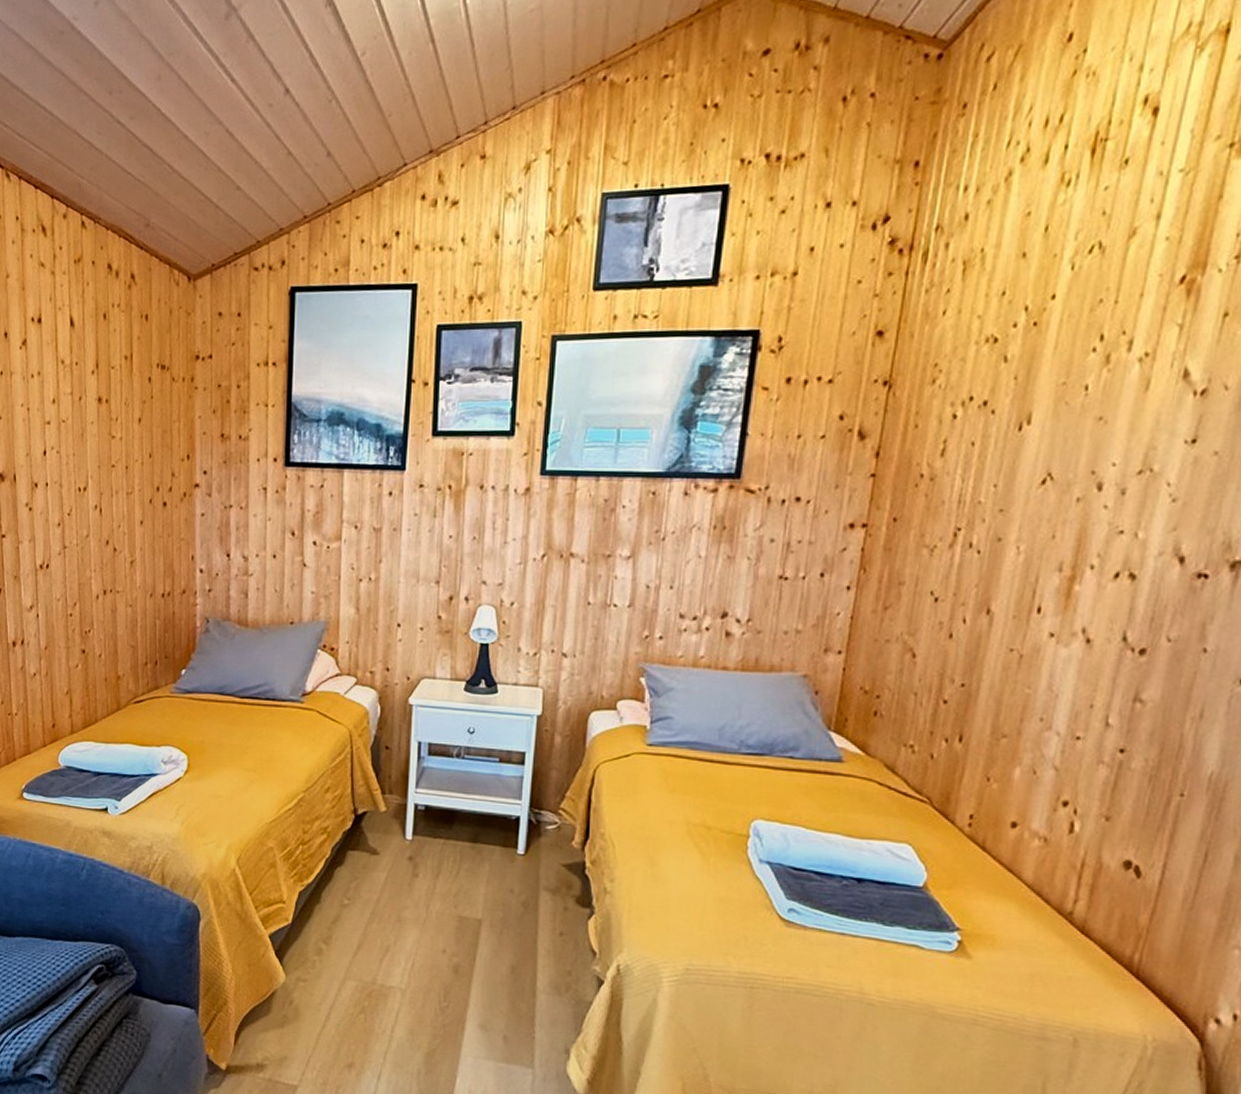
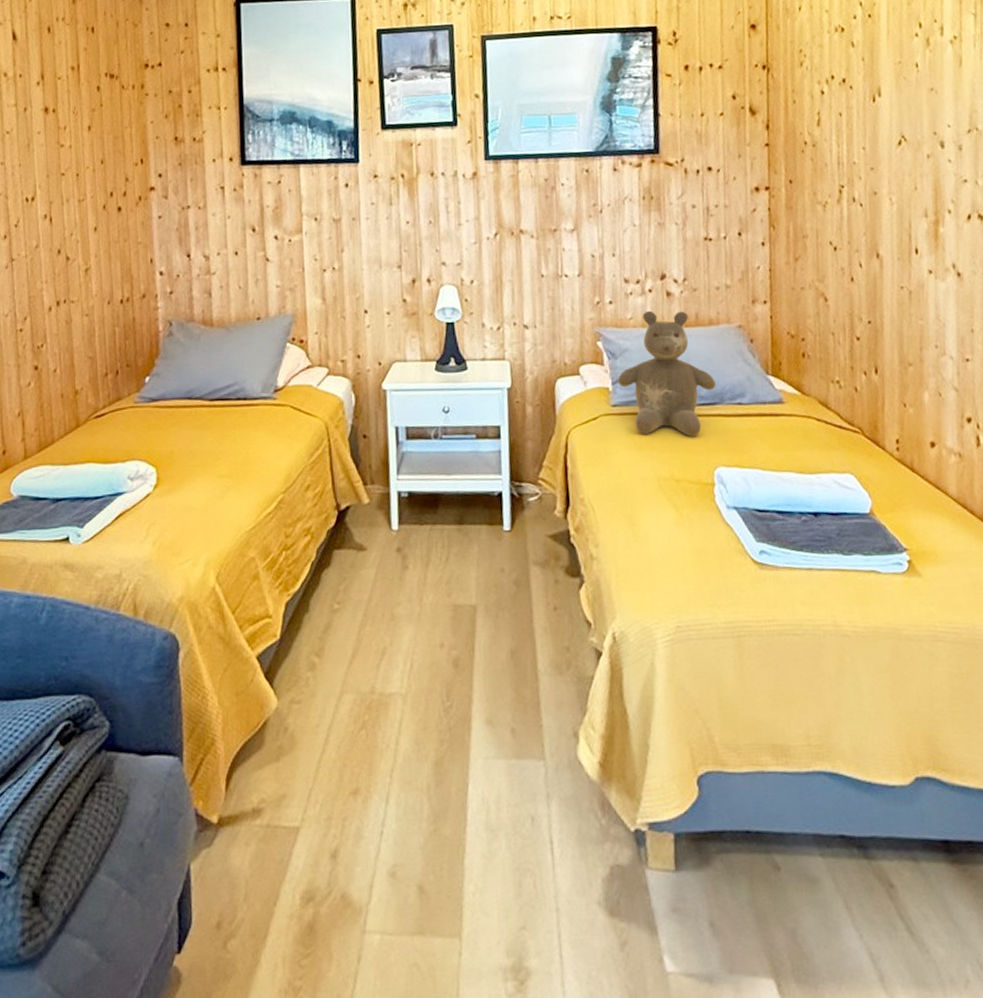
teddy bear: none [656,650,769,786] -> present [617,310,717,437]

